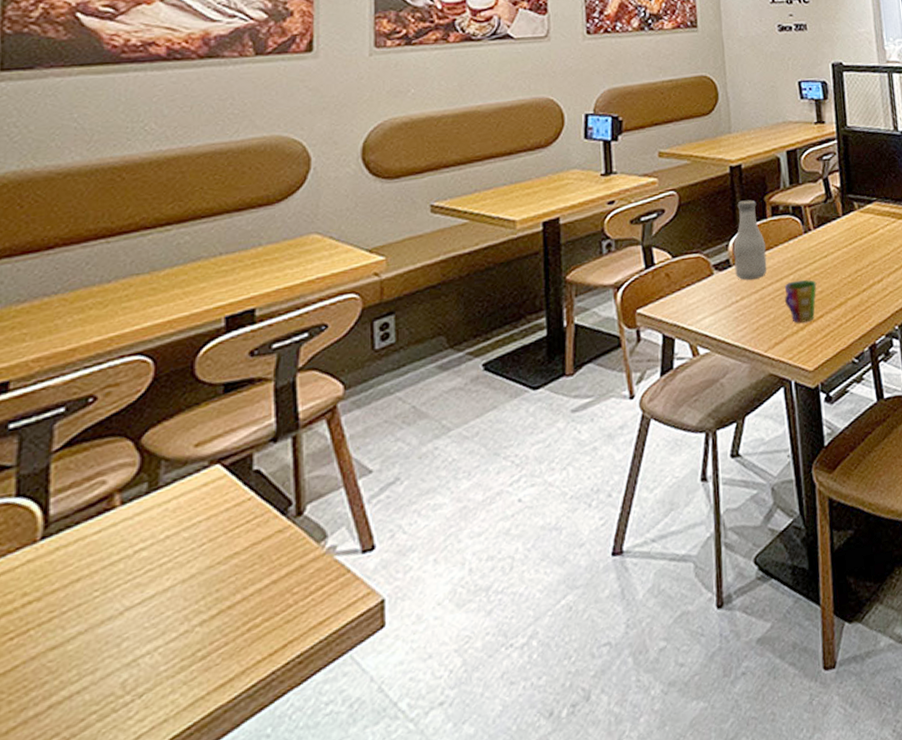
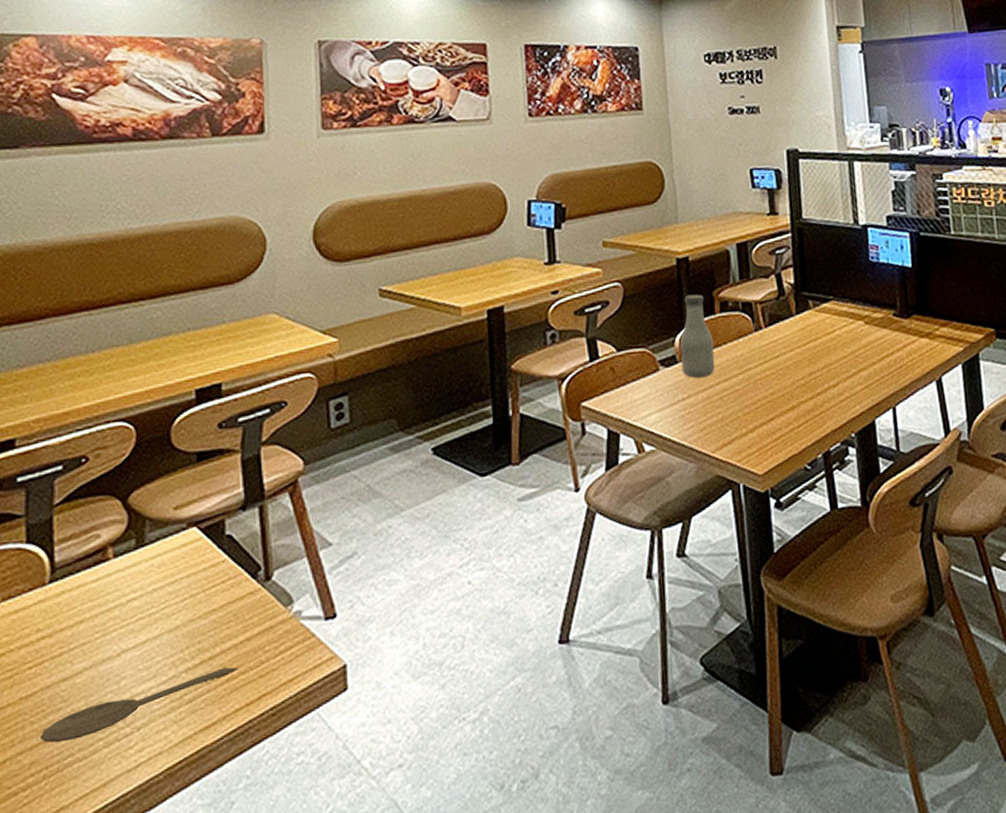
wooden spoon: none [18,614,263,724] -> present [39,667,240,743]
cup: present [784,279,817,323] -> none [733,380,768,425]

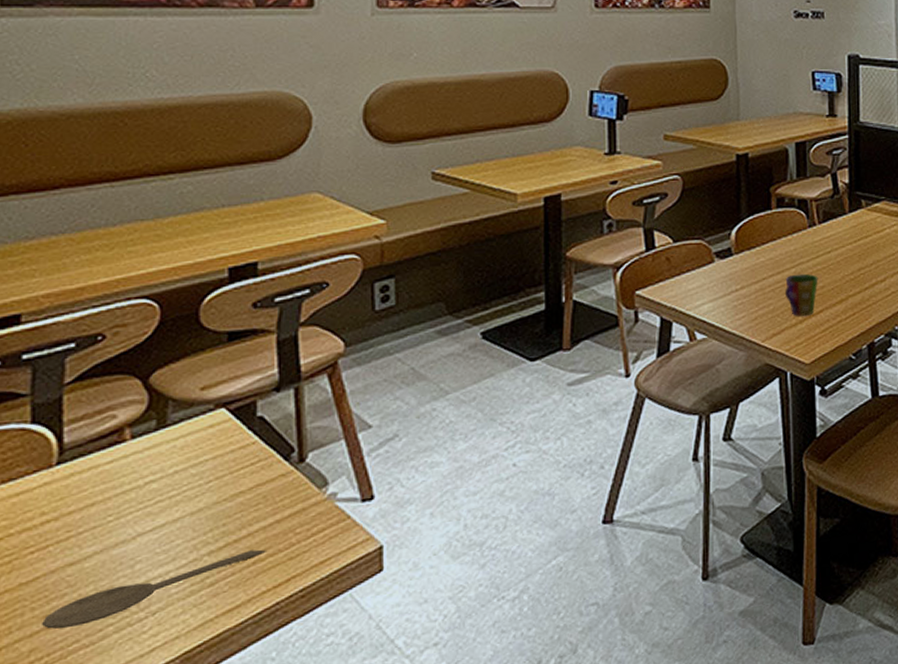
bottle: present [680,294,715,378] -> none [736,190,769,270]
cup: none [733,380,768,425] -> present [784,273,818,316]

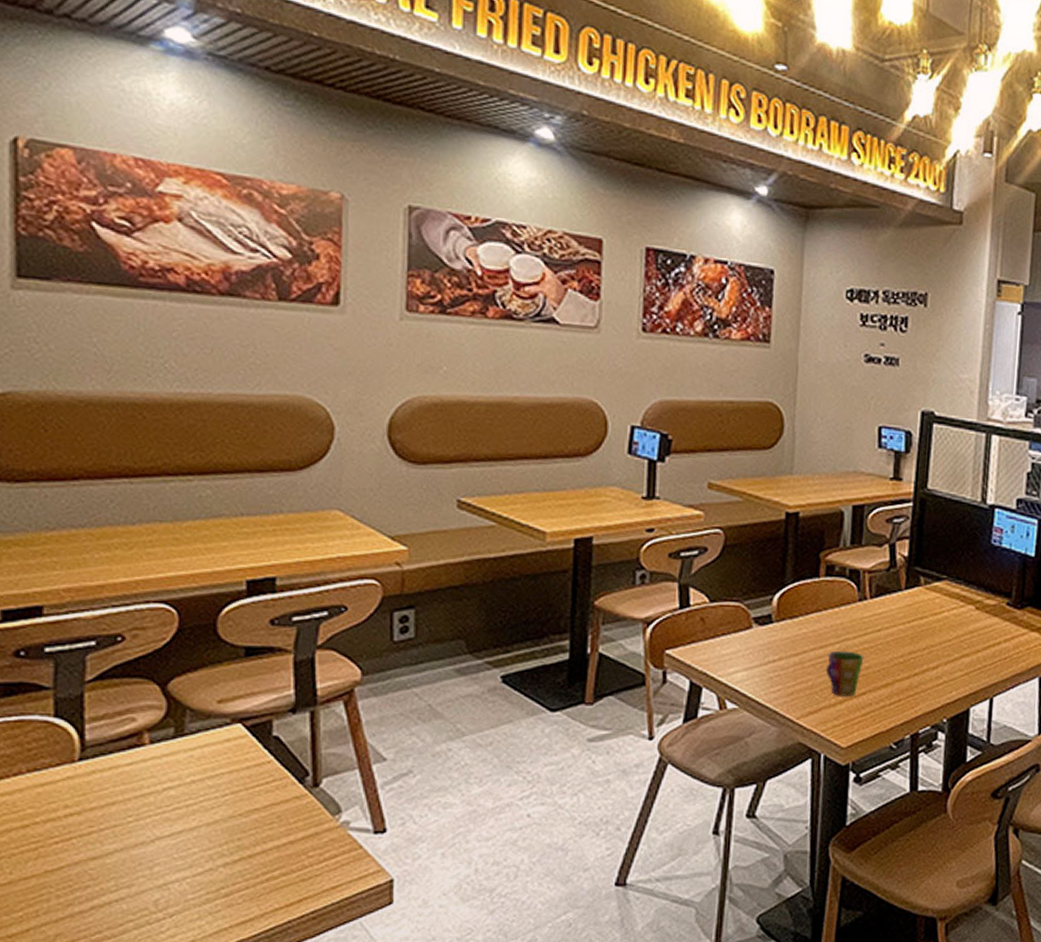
wooden spoon: present [41,549,268,630] -> none [65,867,281,919]

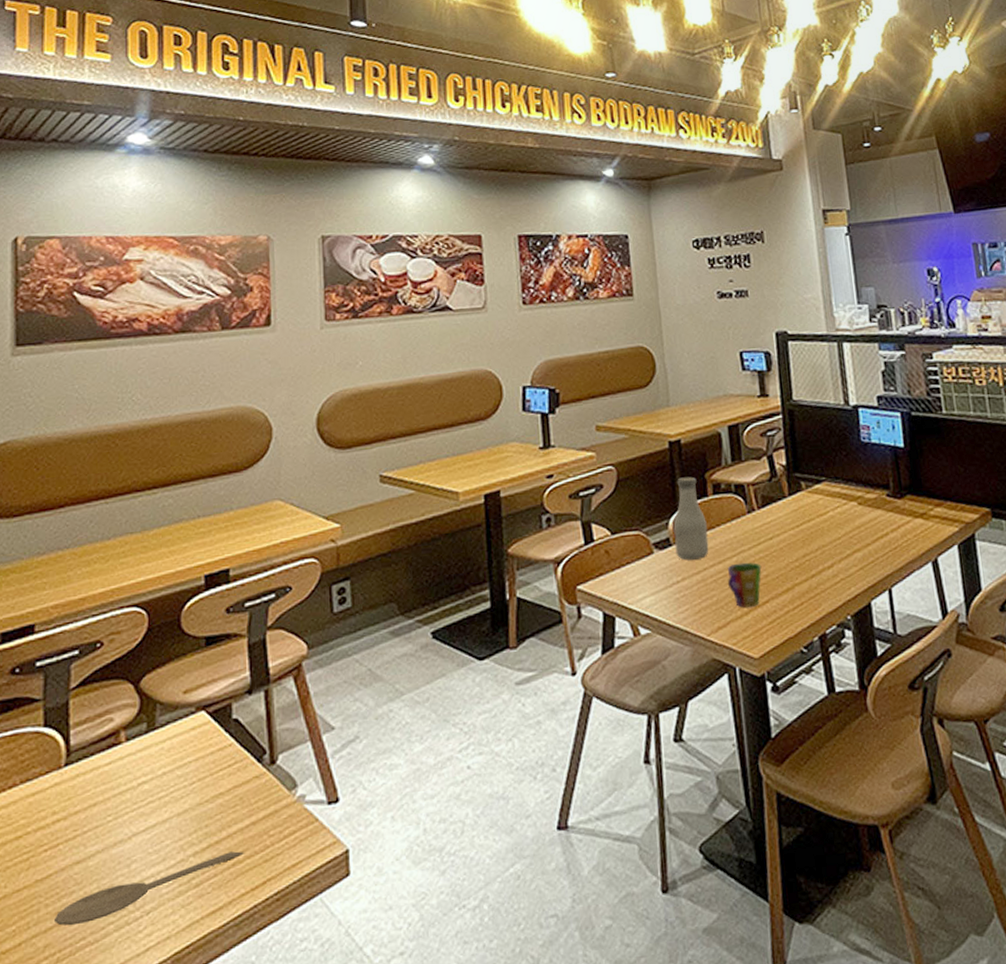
wooden spoon: none [65,867,281,919] -> present [53,851,245,926]
bottle: none [776,553,814,641] -> present [673,476,709,561]

